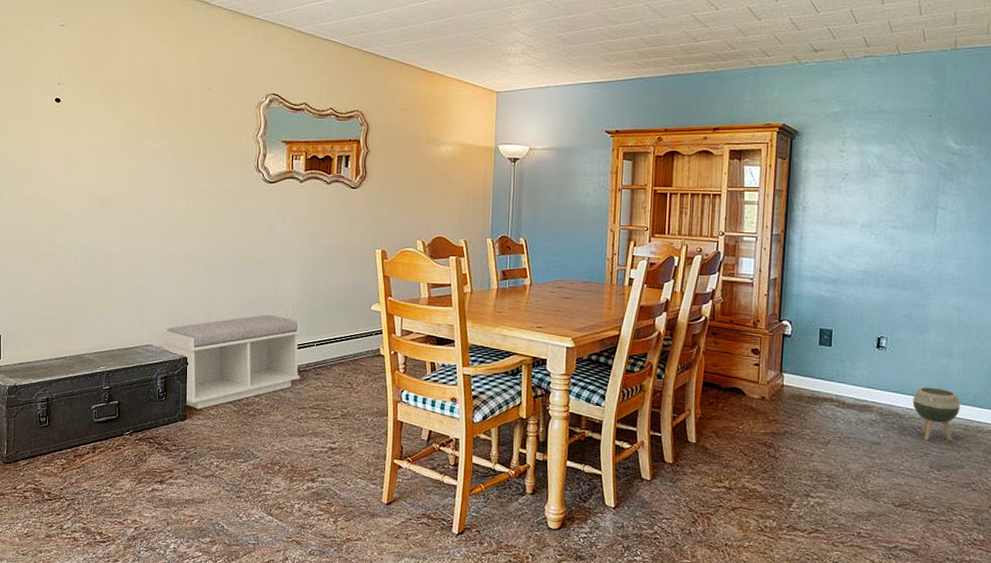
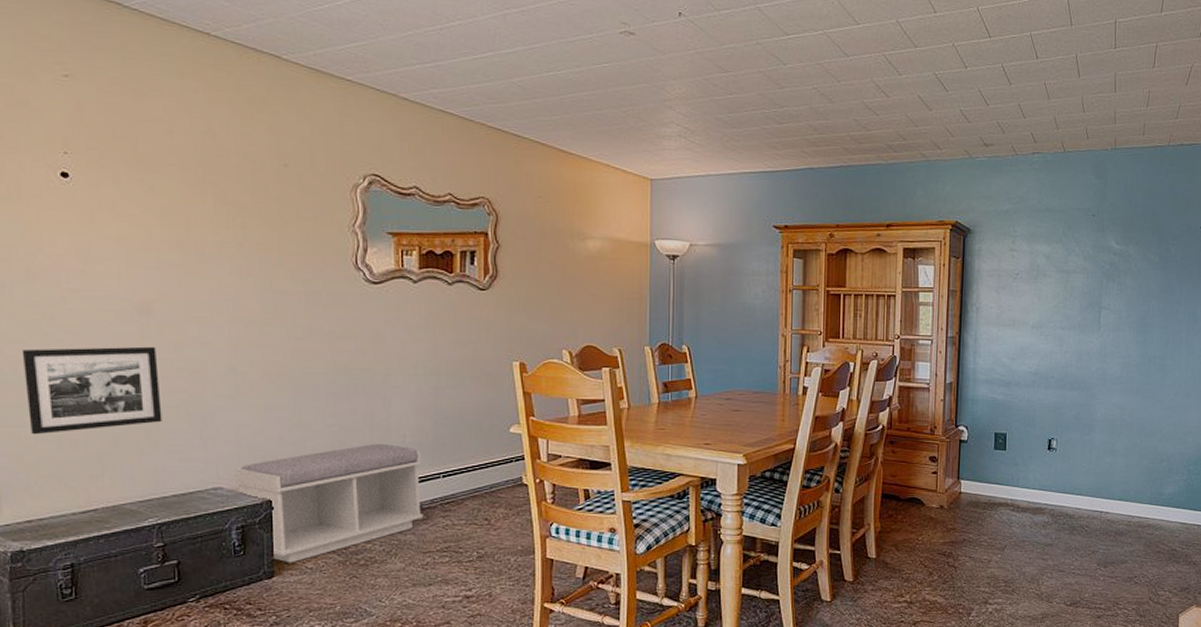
picture frame: none [23,231,114,298] -> present [21,346,162,435]
planter: present [912,386,961,441] -> none [1081,486,1124,539]

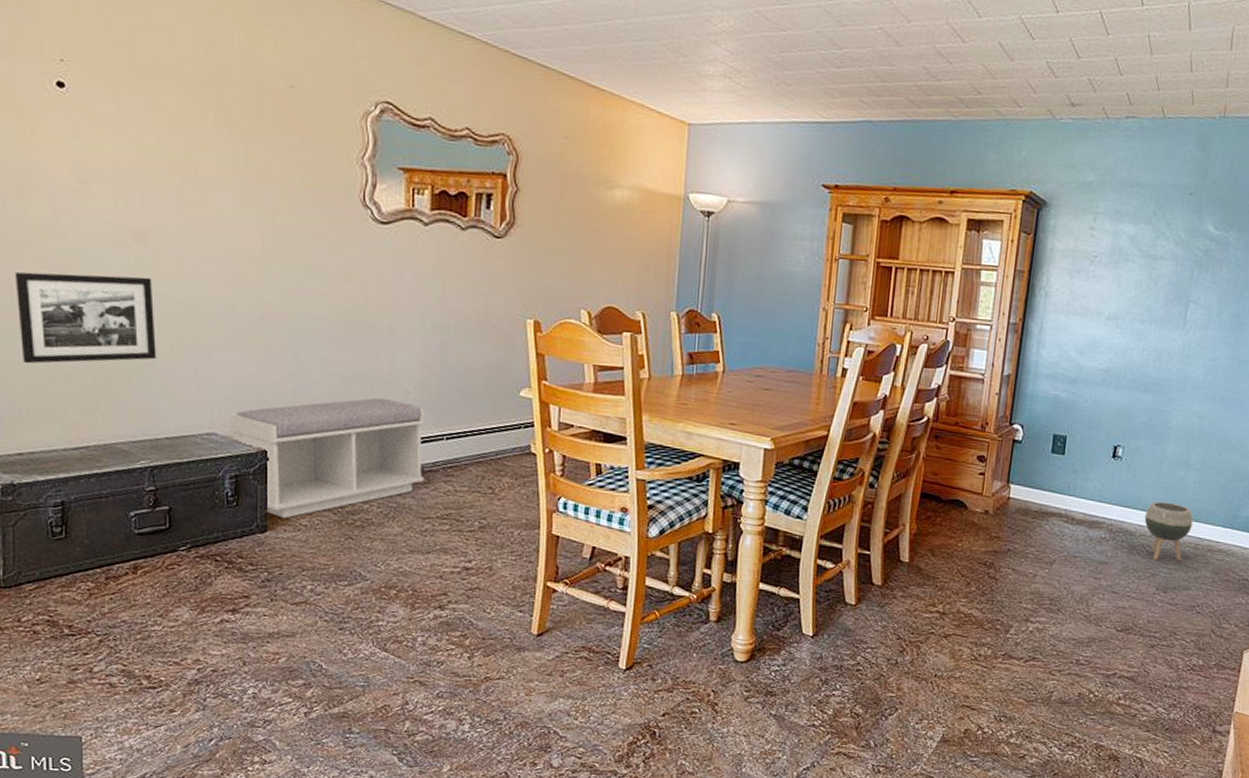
planter: none [1081,486,1124,539] -> present [1144,501,1194,561]

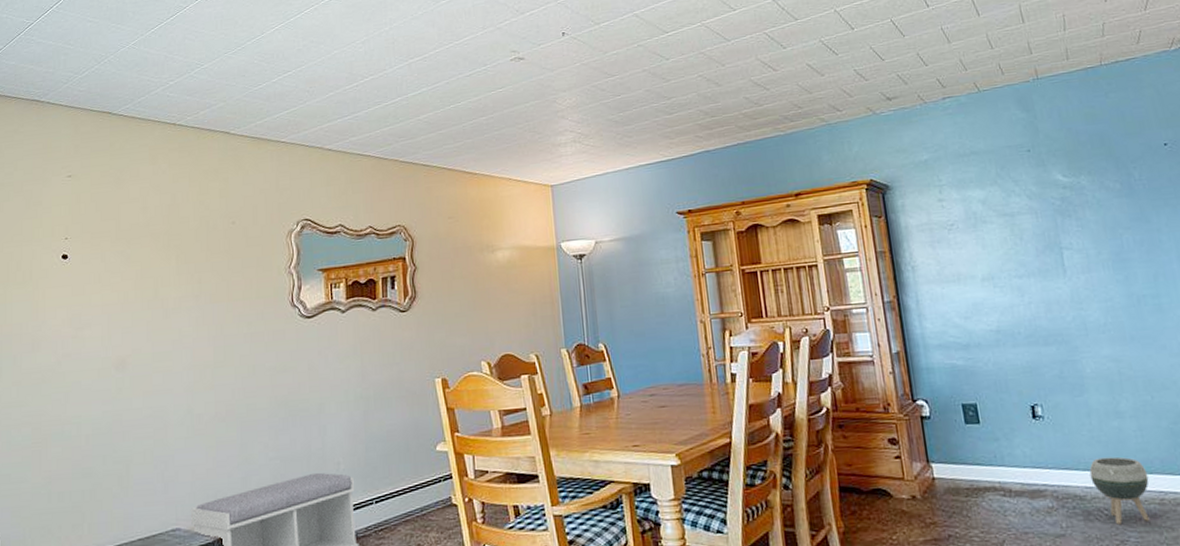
picture frame: present [14,271,157,364] -> none [25,398,132,490]

